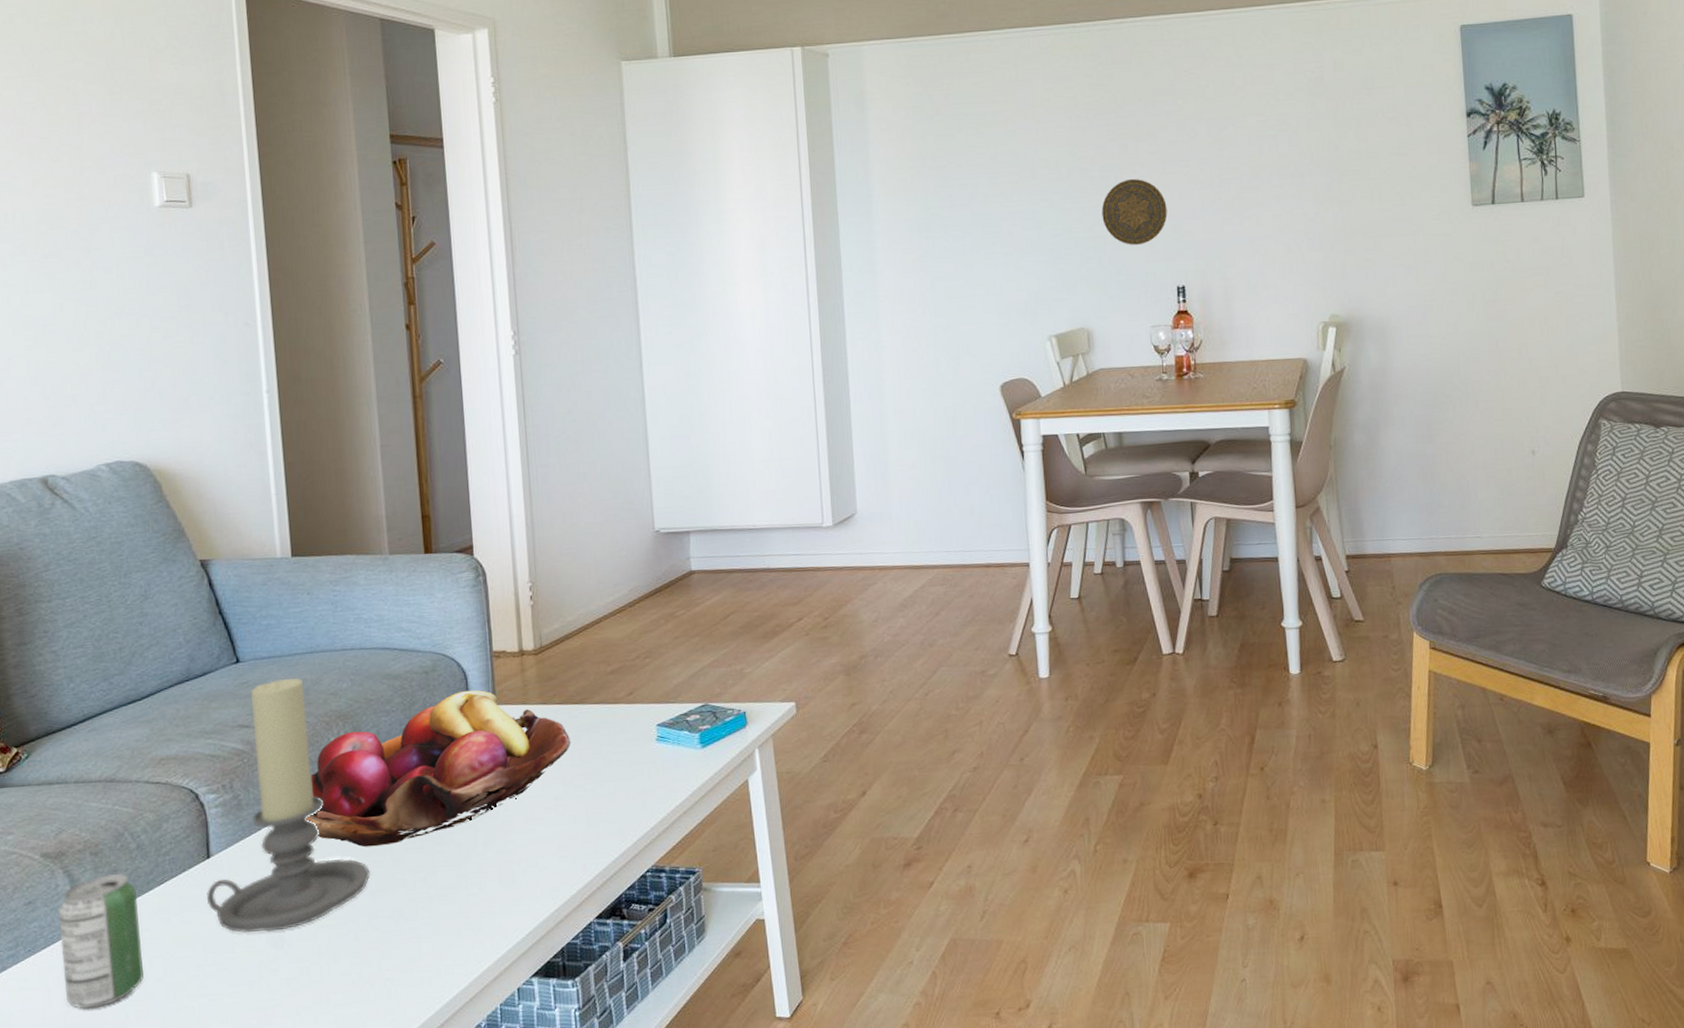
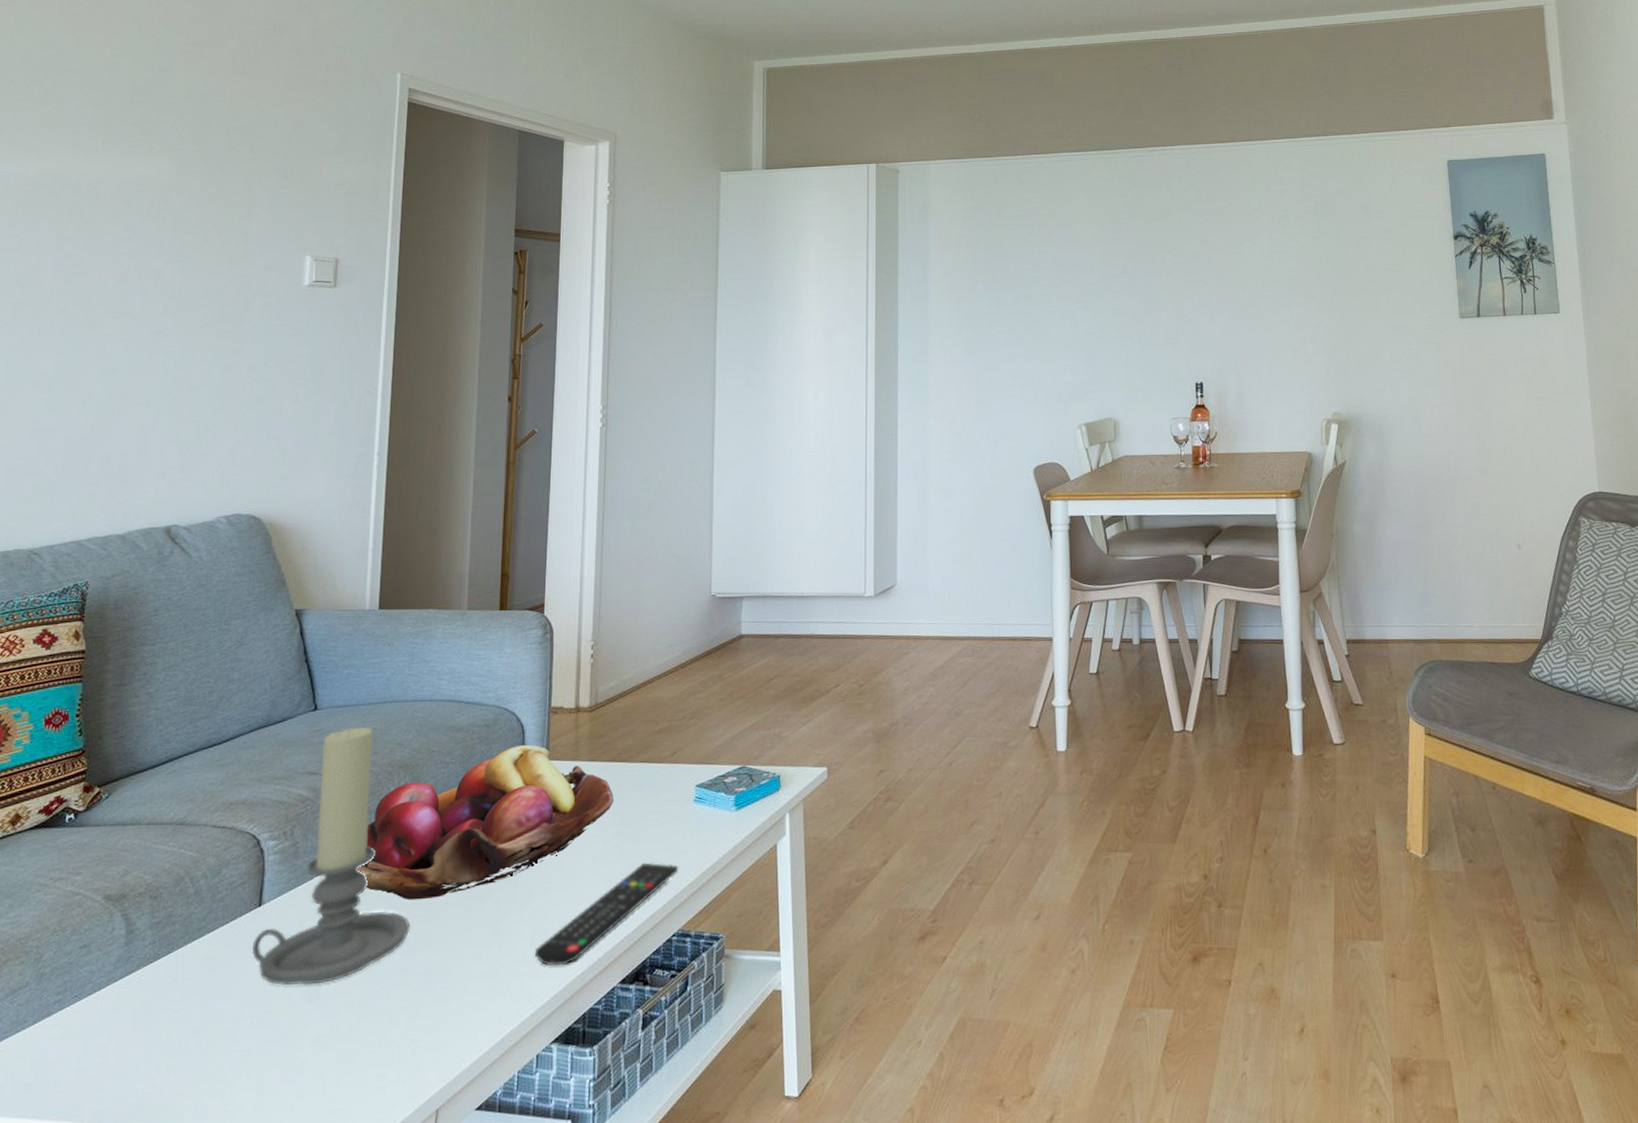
beverage can: present [58,874,144,1009] -> none [101,919,187,1061]
remote control: none [503,802,647,904] -> present [534,862,679,965]
decorative plate: present [1101,178,1168,245] -> none [1131,285,1189,344]

